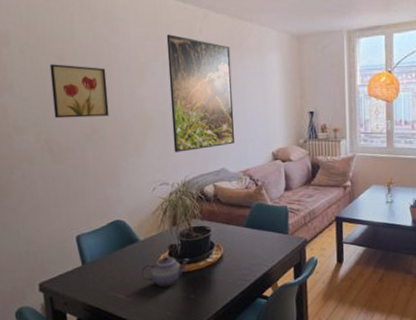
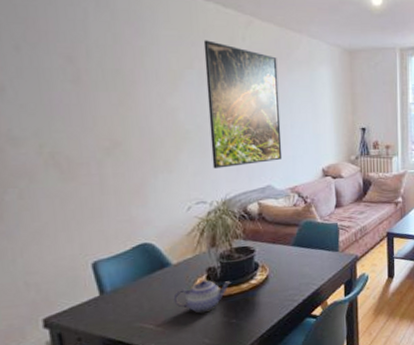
wall art: present [49,64,109,119] -> none [55,66,134,129]

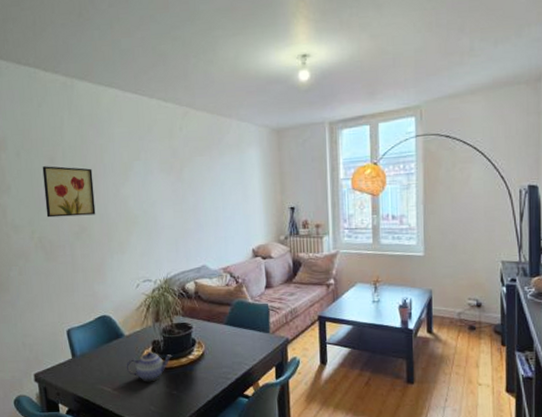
wall art: none [55,66,134,129] -> present [42,166,96,218]
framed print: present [203,40,283,169] -> none [148,133,216,250]

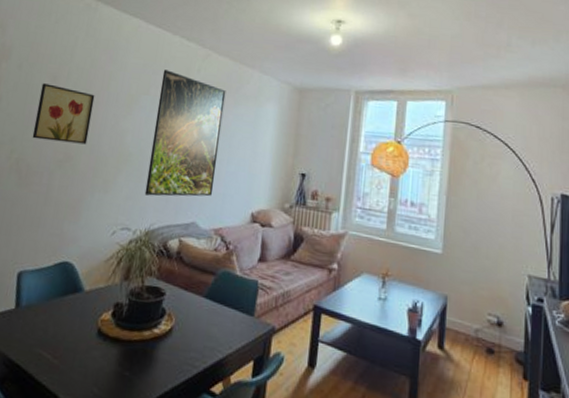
teapot: present [126,351,172,382] -> none [76,315,135,355]
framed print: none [148,133,216,250] -> present [144,69,226,197]

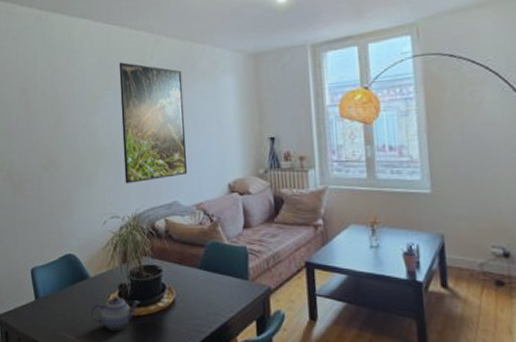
wall art: present [32,83,95,145] -> none [14,97,65,150]
teapot: none [76,315,135,355] -> present [90,296,140,331]

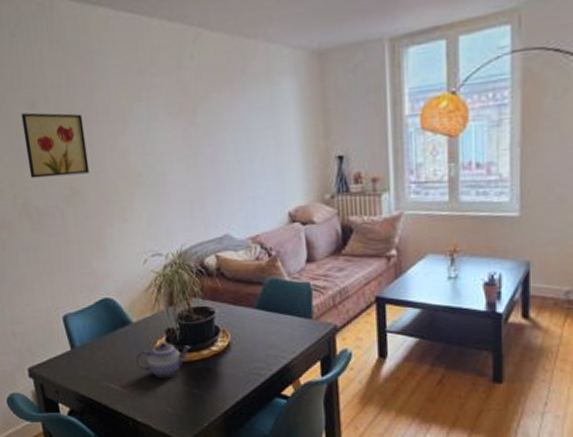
wall art: none [14,97,65,150] -> present [21,112,90,179]
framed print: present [119,62,188,184] -> none [150,64,241,216]

